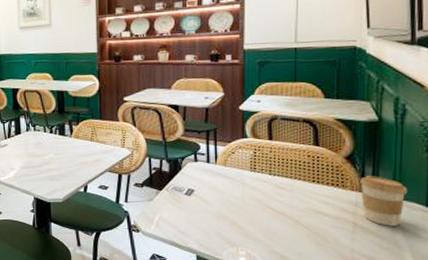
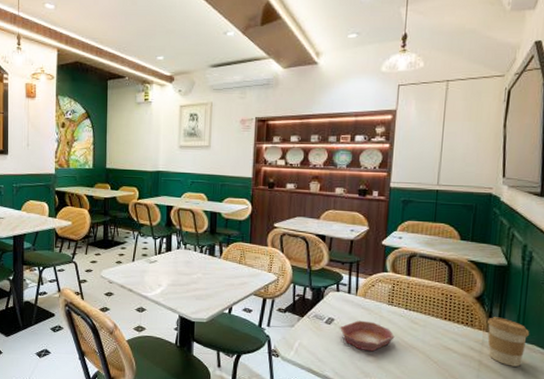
bowl: none [201,189,260,221] -> present [340,320,395,352]

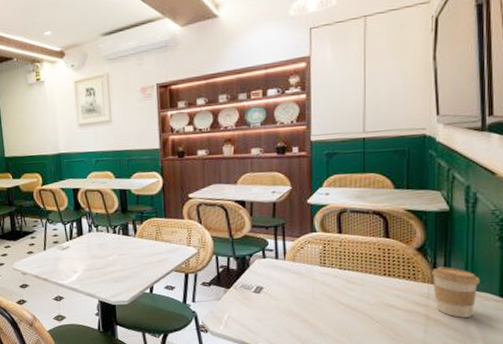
bowl: present [340,320,395,352] -> none [270,285,331,317]

